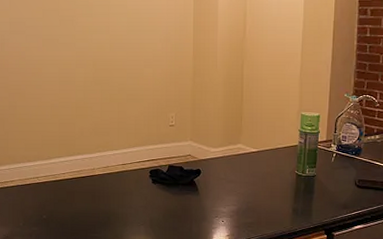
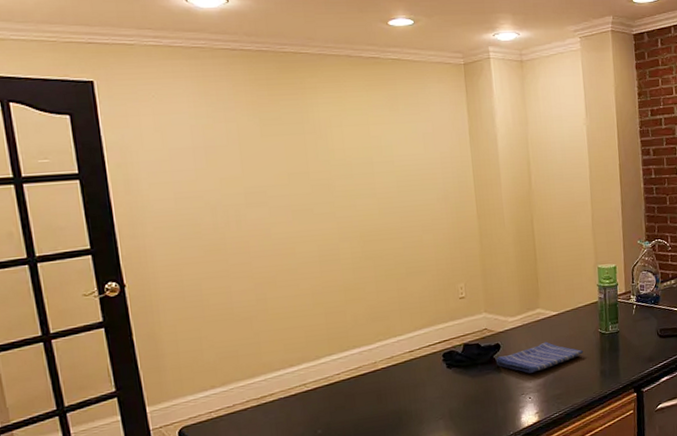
dish towel: none [195,174,278,200] -> present [495,341,584,374]

